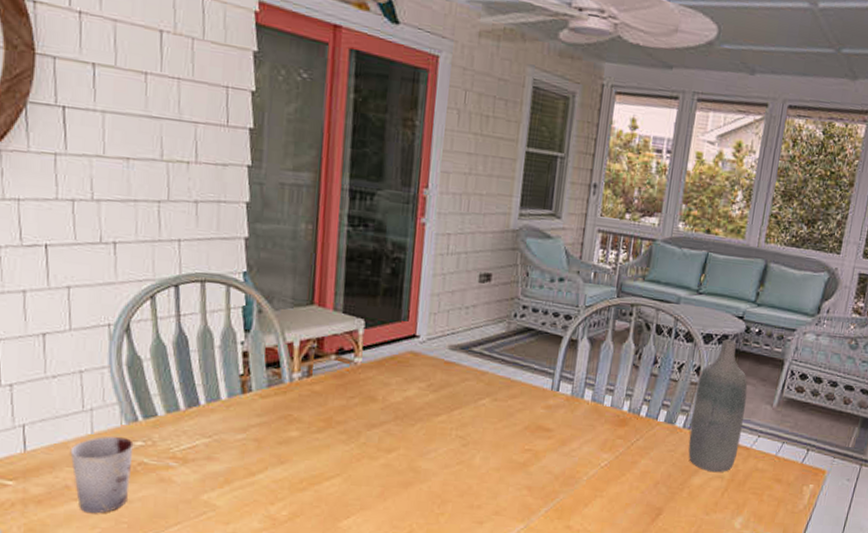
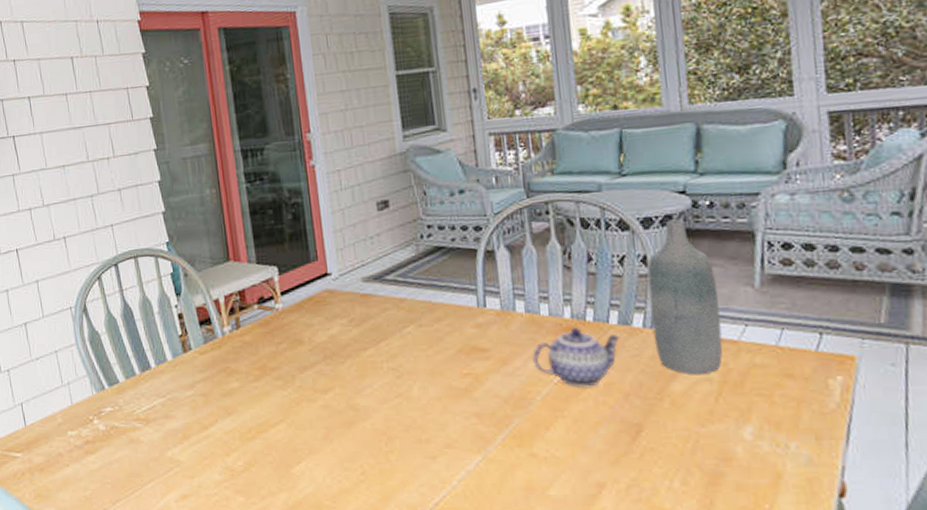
cup: present [70,436,134,514] -> none [58,404,108,477]
teapot: none [588,419,664,473] -> present [532,326,621,388]

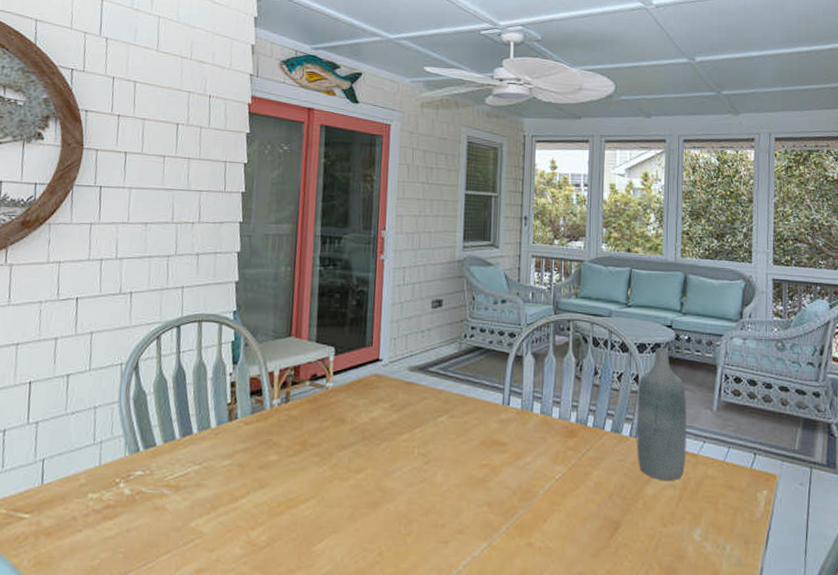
teapot: present [532,326,621,388] -> none [541,430,612,485]

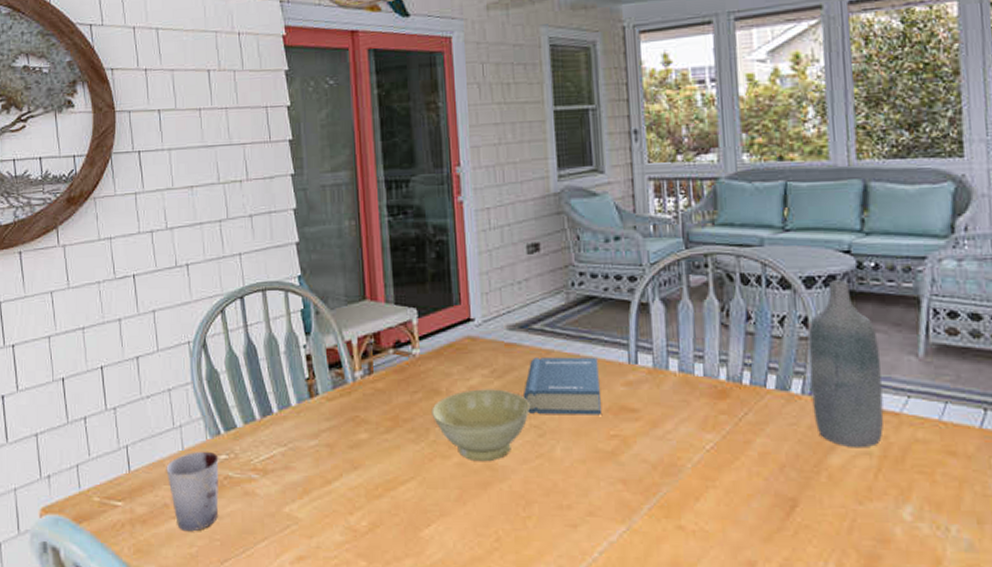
cup: none [79,466,134,545] -> present [166,451,219,532]
bowl: none [336,420,420,485] -> present [431,389,530,462]
book: none [416,396,479,447] -> present [524,357,601,415]

